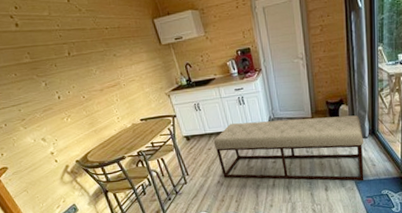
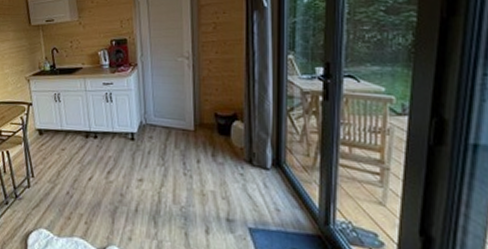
bench: present [214,115,364,181] -> none [70,123,263,230]

